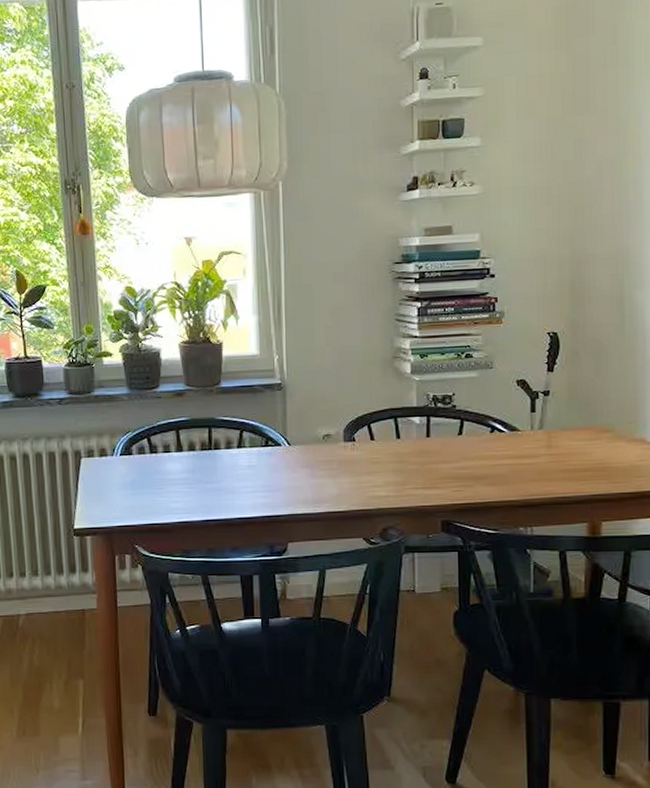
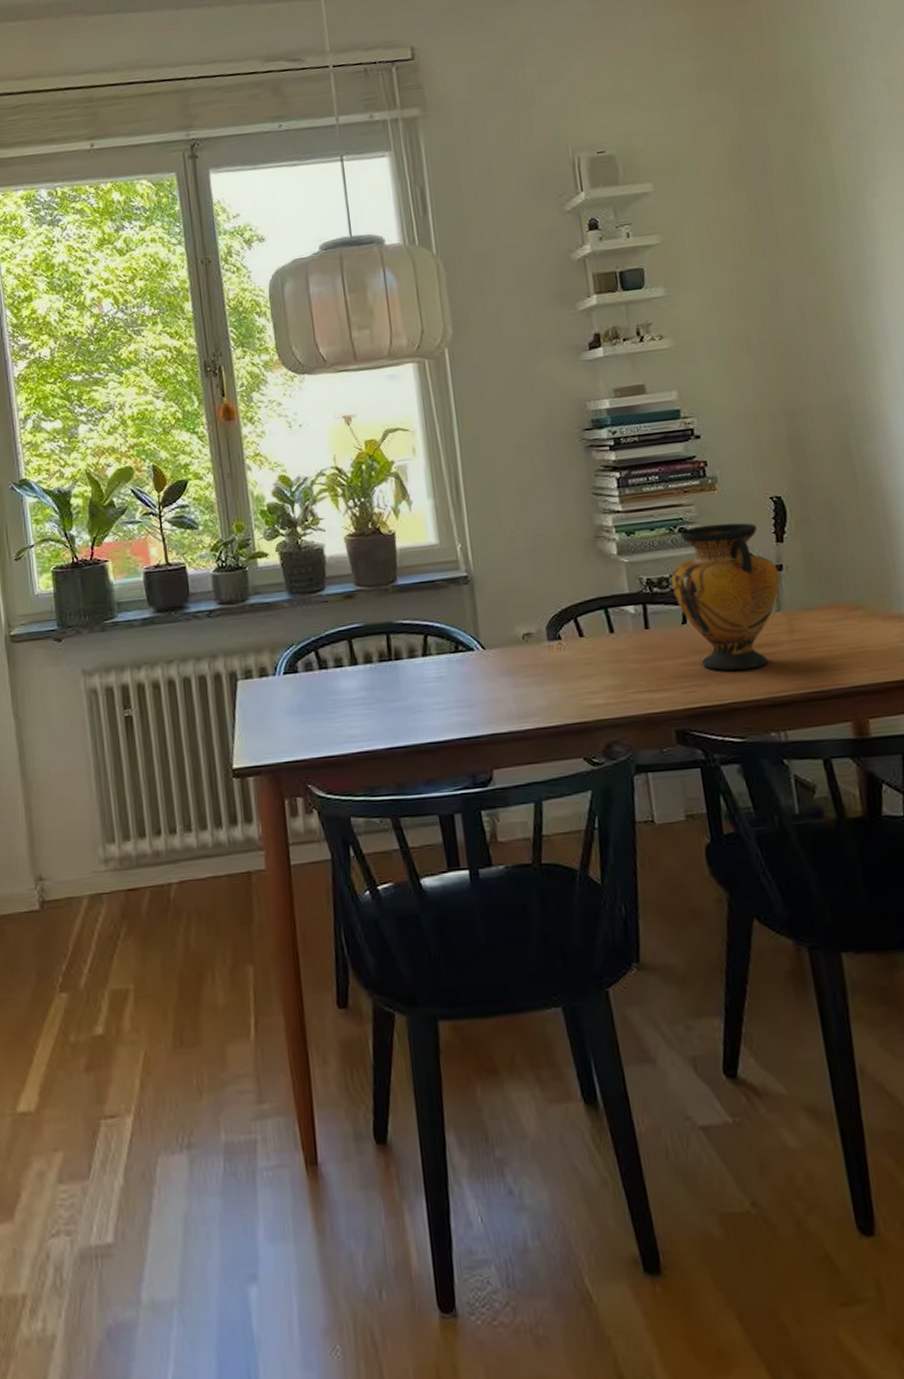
vase: none [453,352,546,476] -> present [670,522,780,671]

